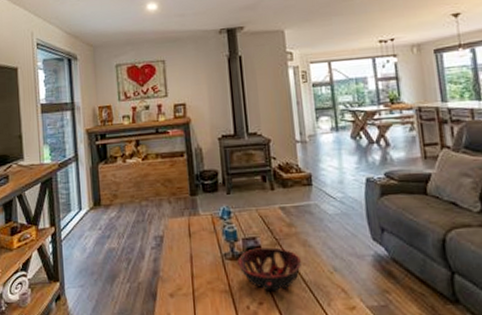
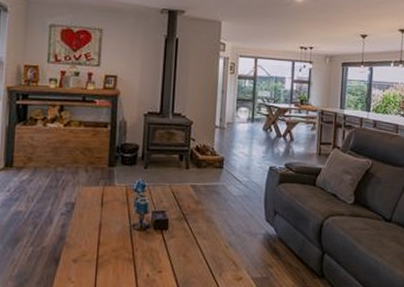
decorative bowl: present [238,247,302,292] -> none [144,221,203,261]

